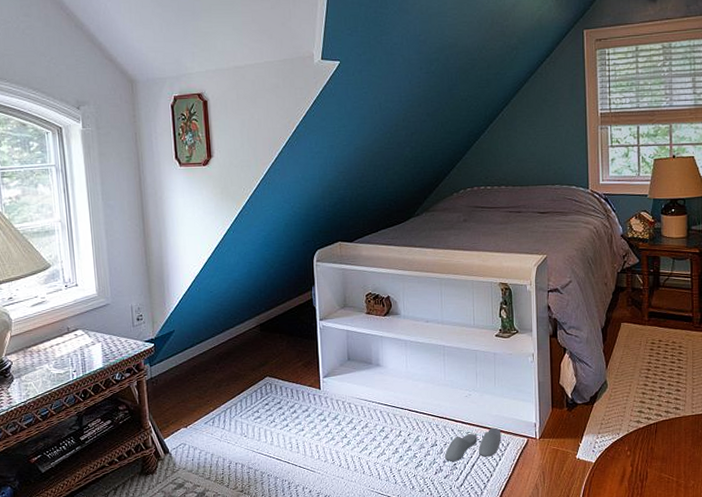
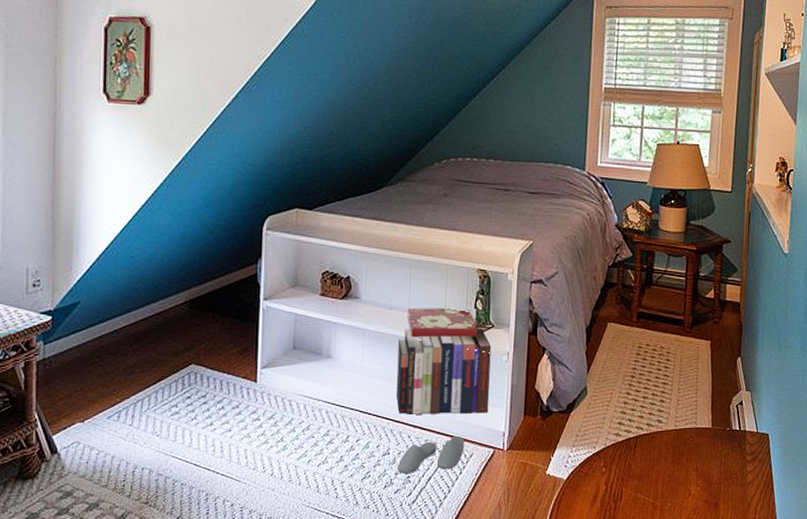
books: none [436,334,520,411] -> present [395,328,492,414]
decorative box: none [441,318,504,346] -> present [407,308,478,338]

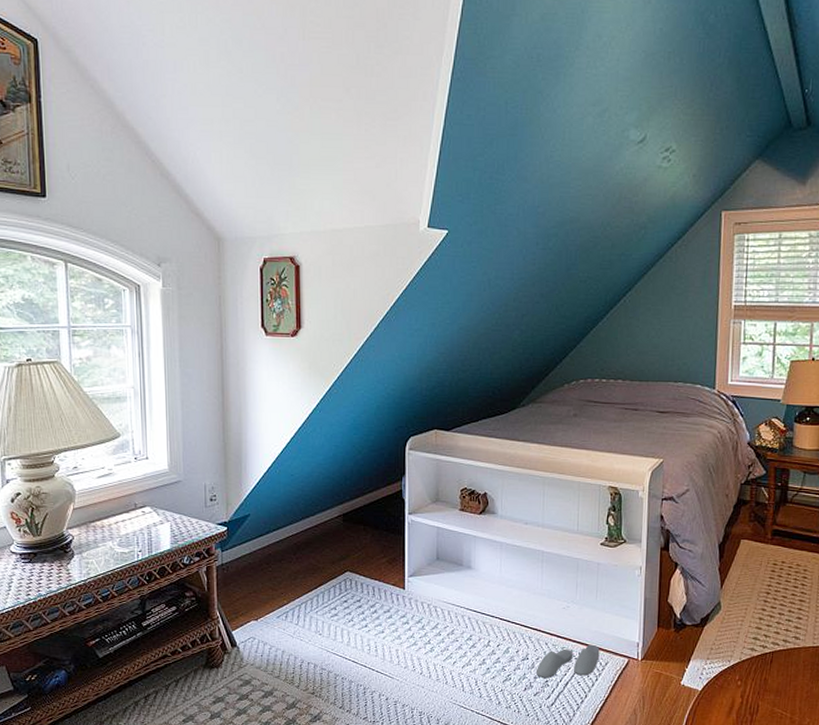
books: present [395,328,492,414] -> none [533,542,624,624]
decorative box: present [407,308,478,338] -> none [541,523,610,551]

